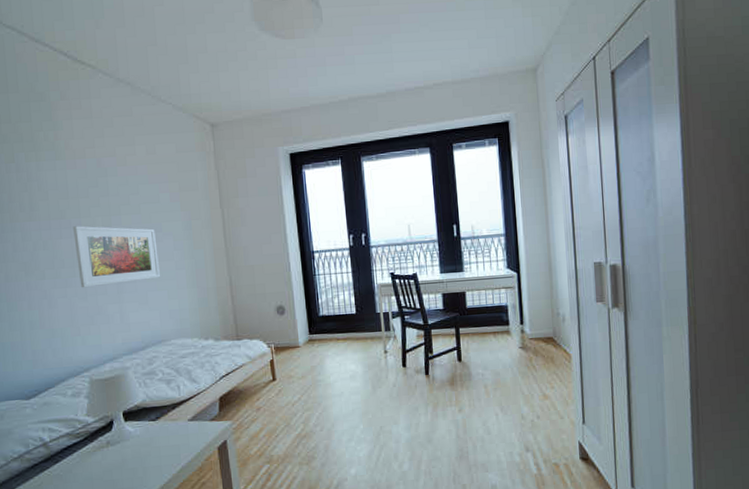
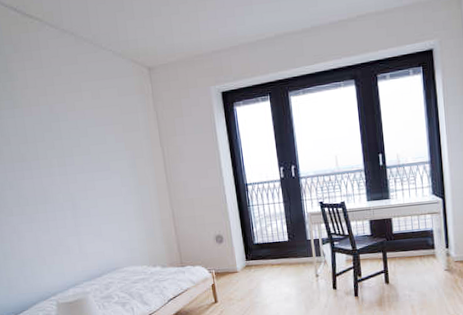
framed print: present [73,226,161,288] -> none [33,167,112,223]

